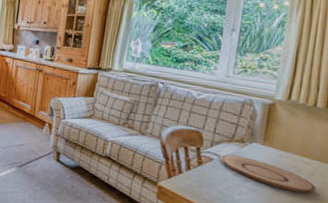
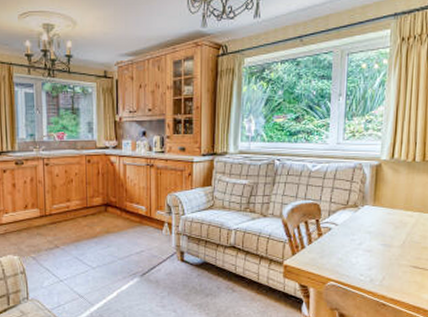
plate: present [221,154,317,193] -> none [338,220,419,245]

